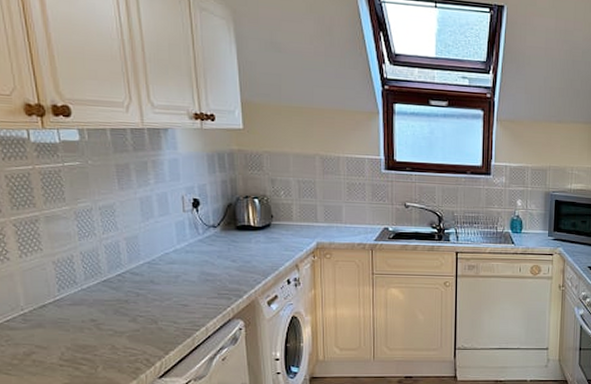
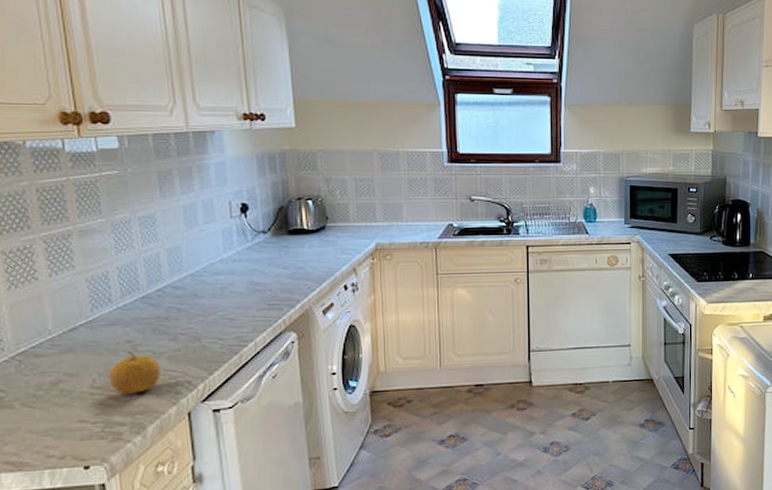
fruit: none [75,329,122,367] -> present [108,351,161,394]

